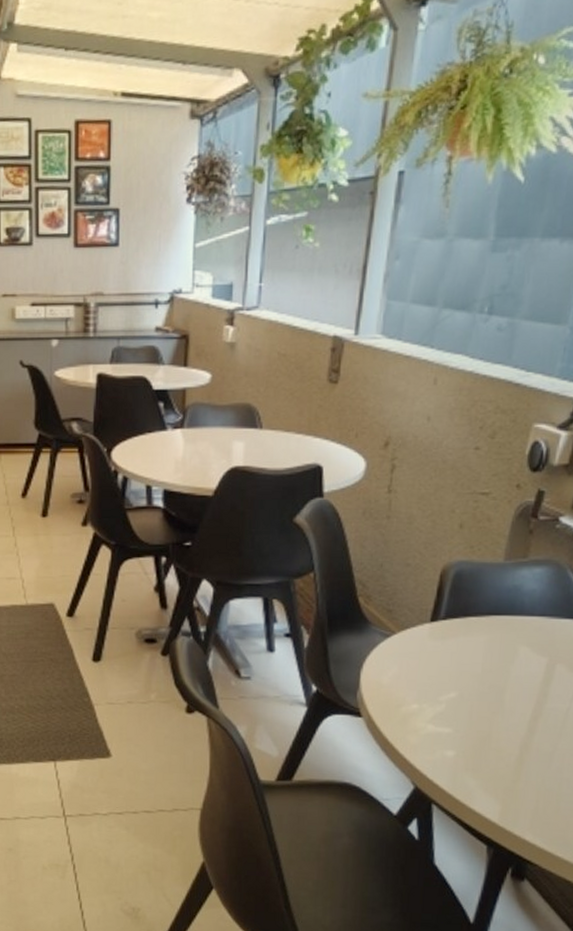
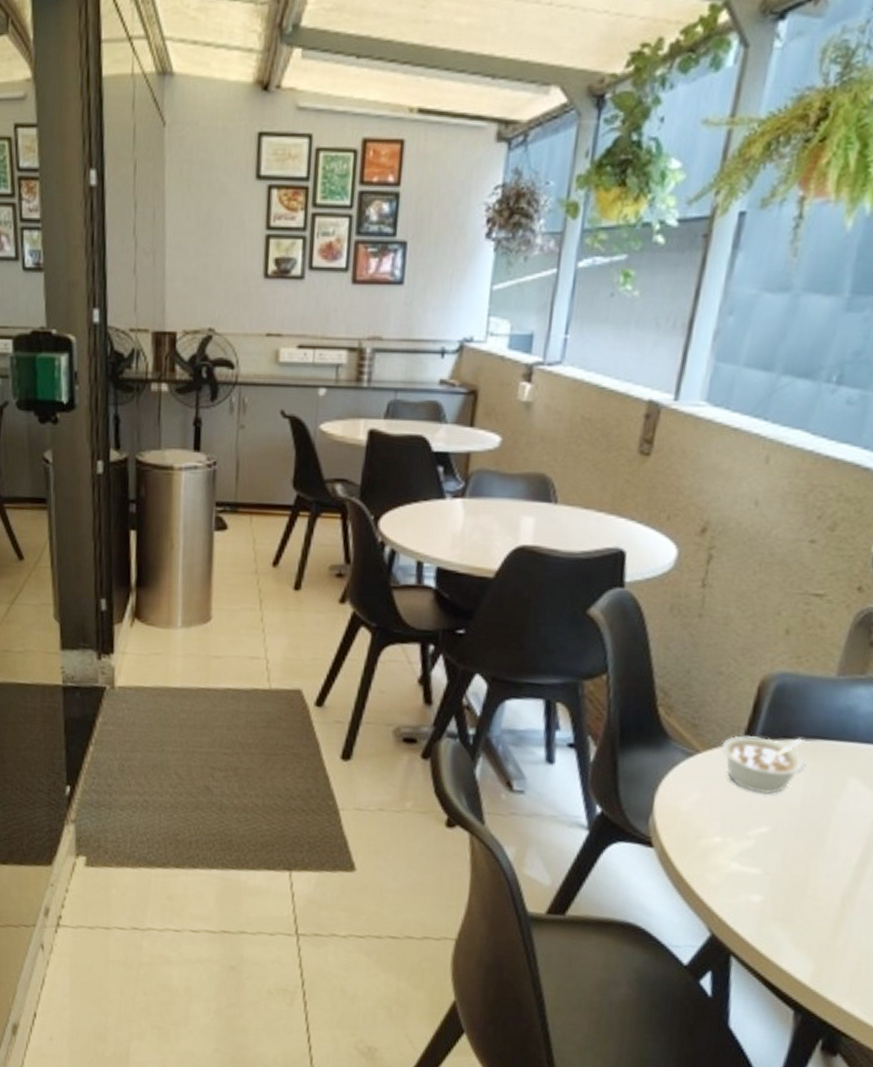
legume: none [413,615,484,665] -> present [721,735,807,795]

